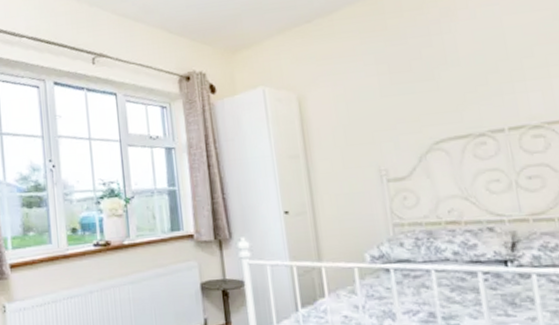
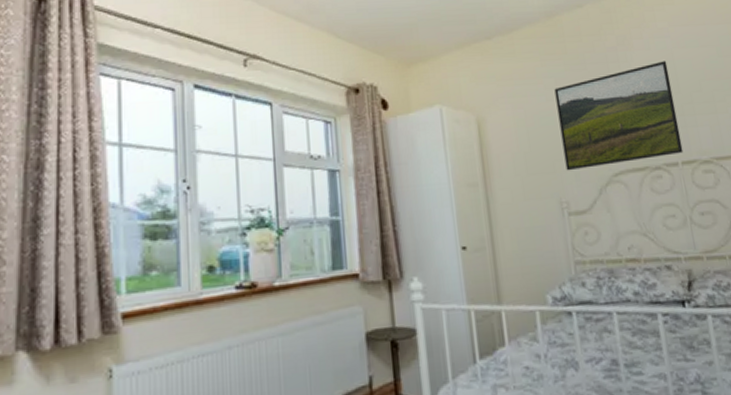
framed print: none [374,28,511,141] -> present [554,61,684,171]

